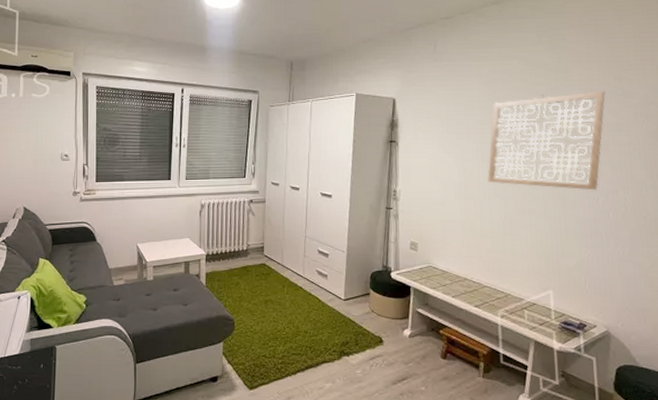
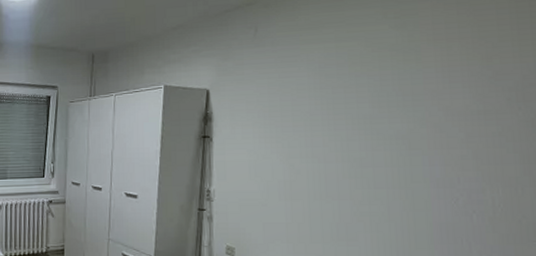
wall art: present [487,90,605,191] -> none [318,72,469,190]

